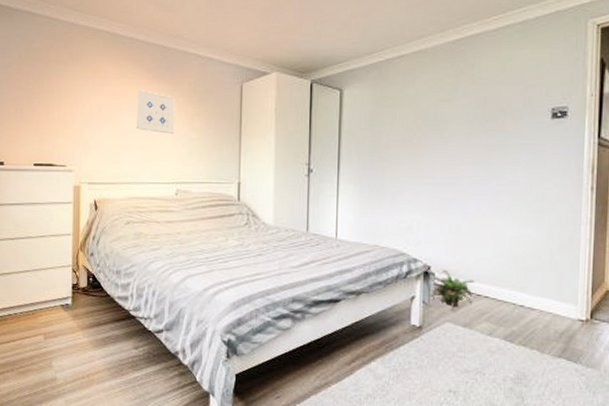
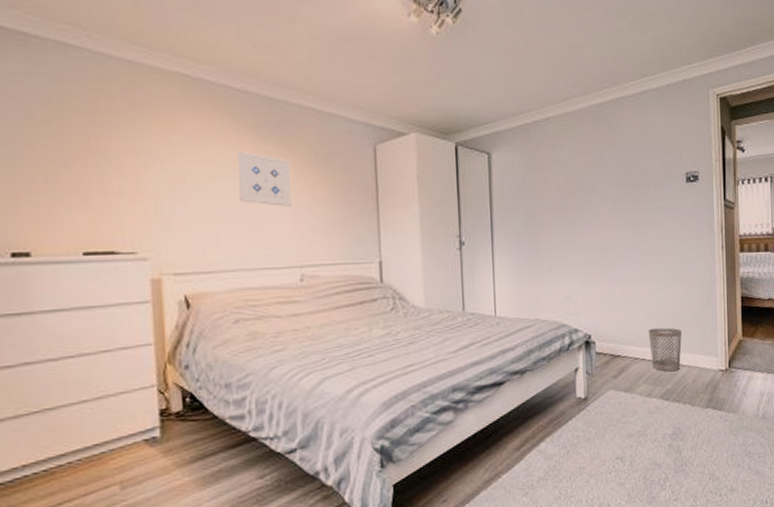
potted plant: present [430,269,475,309] -> none [592,336,632,375]
wastebasket: none [494,267,534,314] -> present [648,327,682,372]

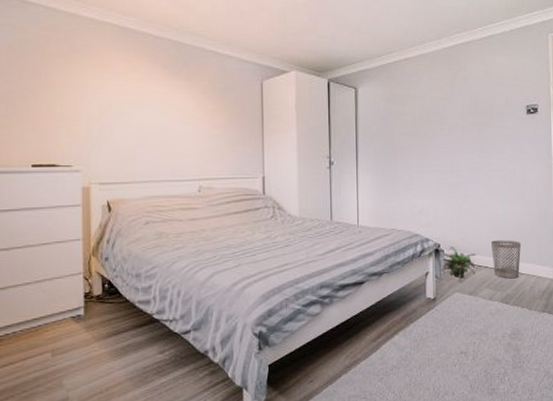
wall art: present [236,152,293,206] -> none [152,86,194,130]
potted plant: none [592,336,632,375] -> present [441,246,477,280]

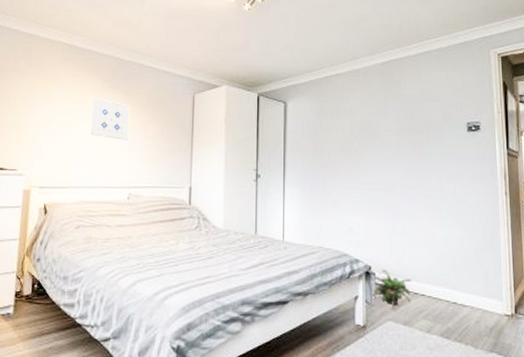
wall art: none [152,86,194,130] -> present [91,98,130,140]
wastebasket: present [490,240,521,279] -> none [428,266,463,311]

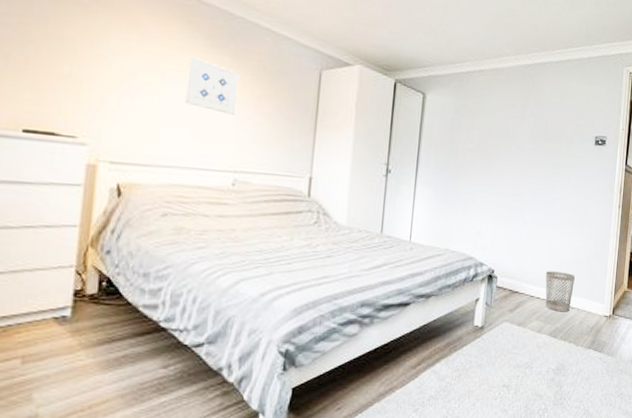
potted plant: present [372,269,412,307] -> none [492,273,530,309]
wastebasket: none [428,266,463,311] -> present [545,271,575,312]

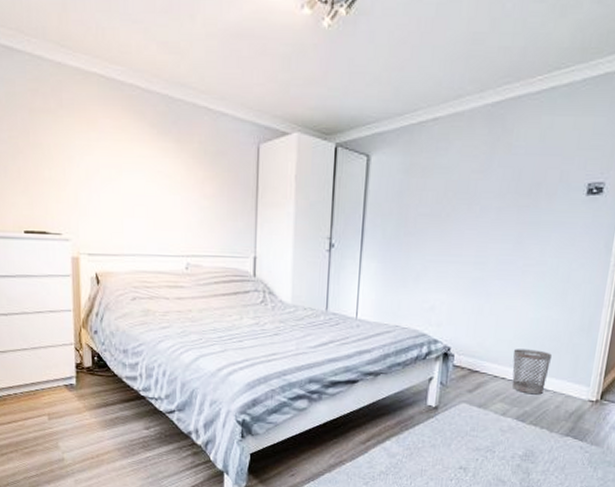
wall art: present [185,57,240,115] -> none [139,148,183,201]

